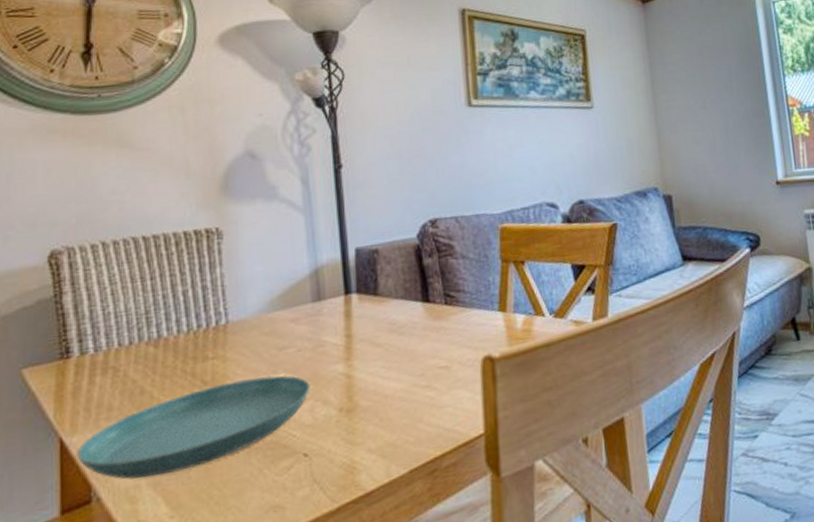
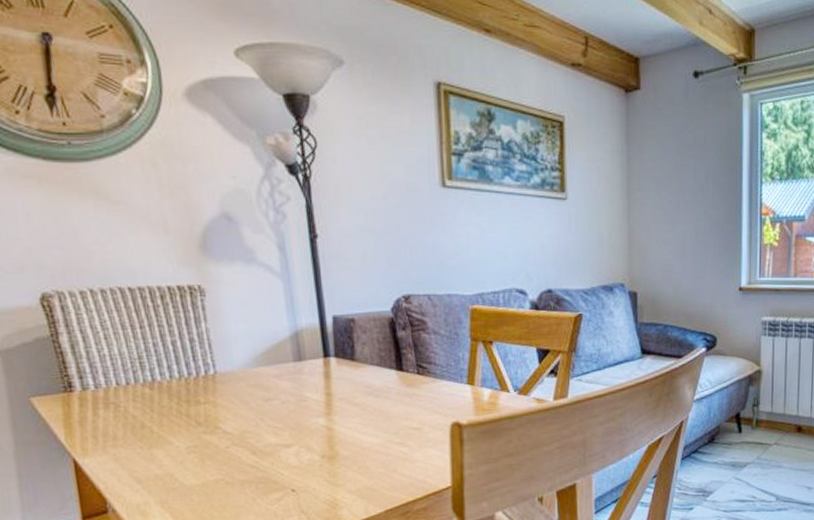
saucer: present [77,375,310,479] -> none [90,423,295,497]

